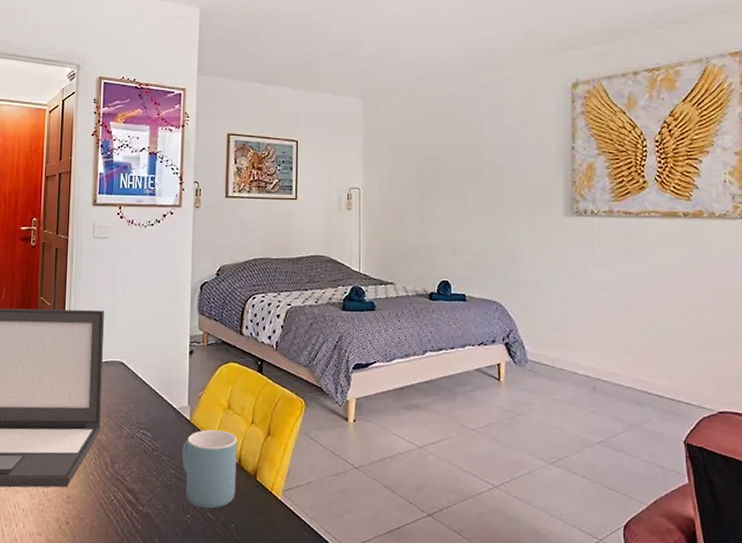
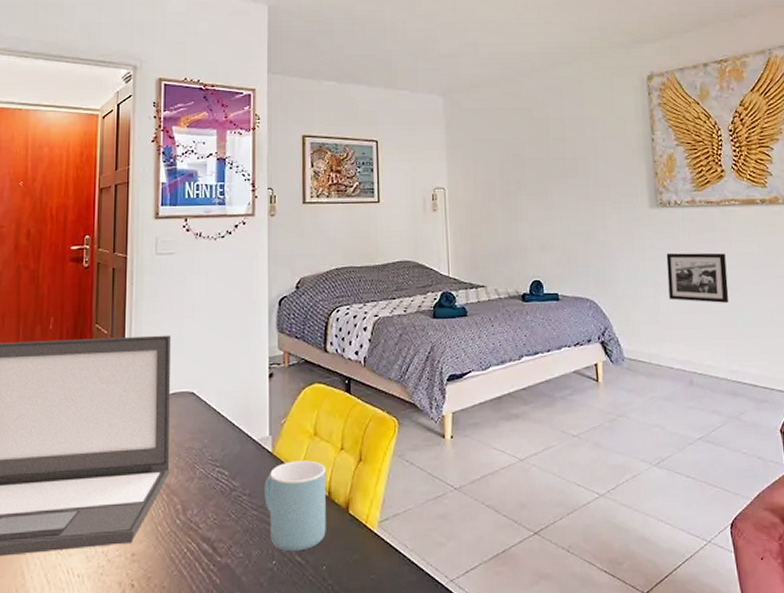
picture frame: none [578,262,641,314] -> present [666,253,729,303]

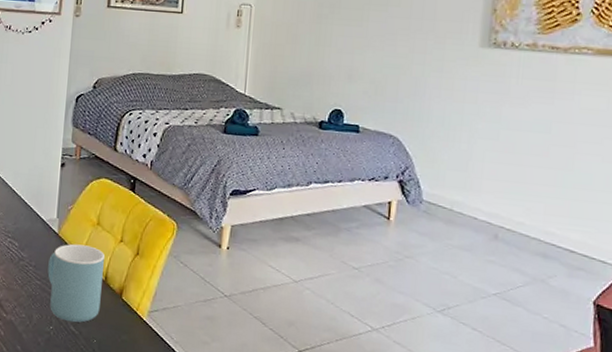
picture frame: present [666,253,729,303] -> none [486,99,564,160]

